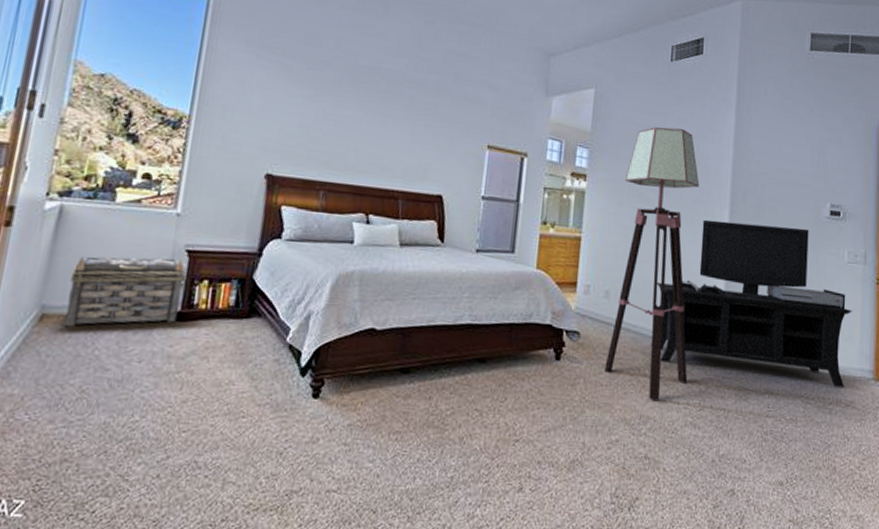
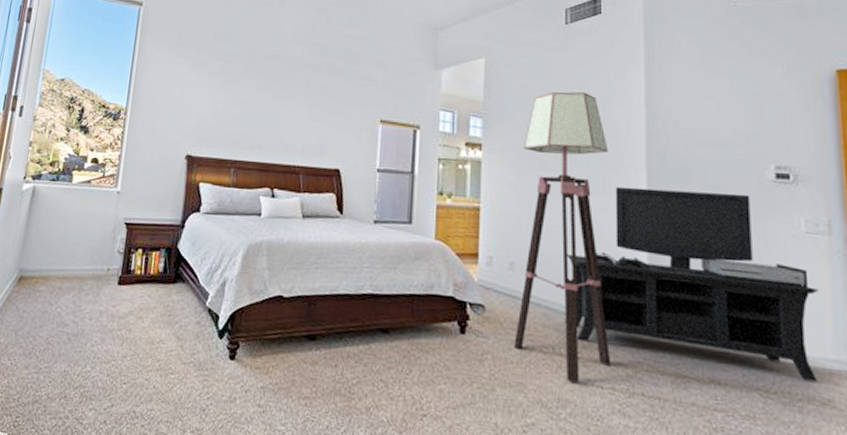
basket: present [64,256,186,327] -> none [36,229,125,288]

